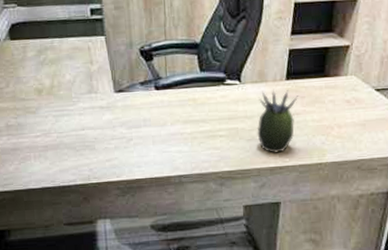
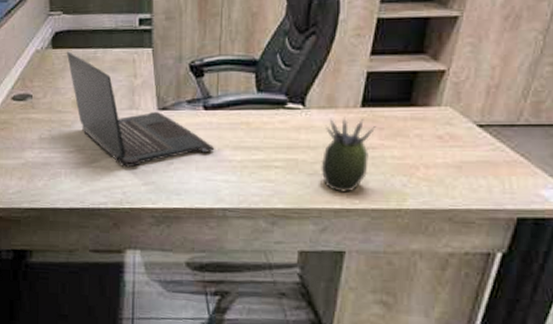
laptop: none [24,41,168,146] -> present [66,50,215,167]

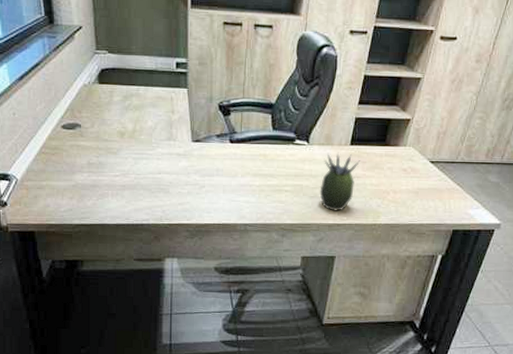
laptop: present [66,50,215,167] -> none [111,86,239,189]

